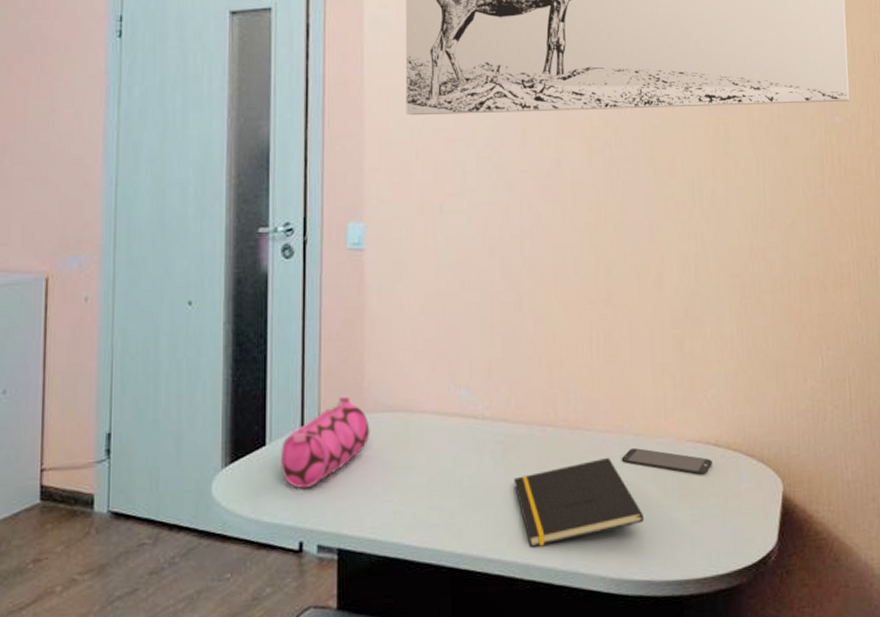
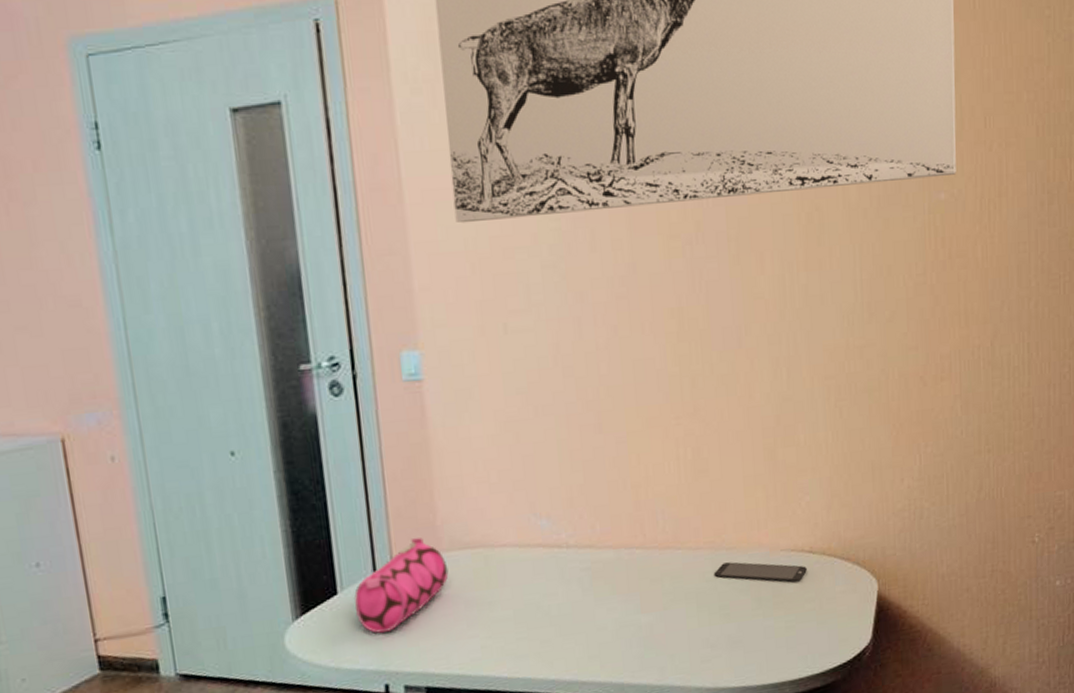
notepad: present [513,457,645,547] -> none [603,573,739,667]

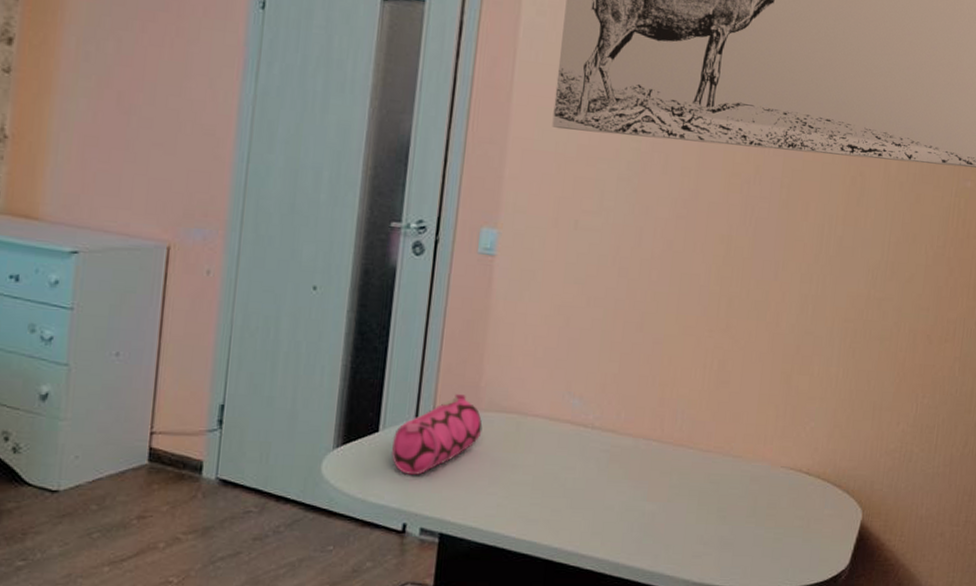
smartphone: present [713,562,807,582] -> none [718,469,802,499]

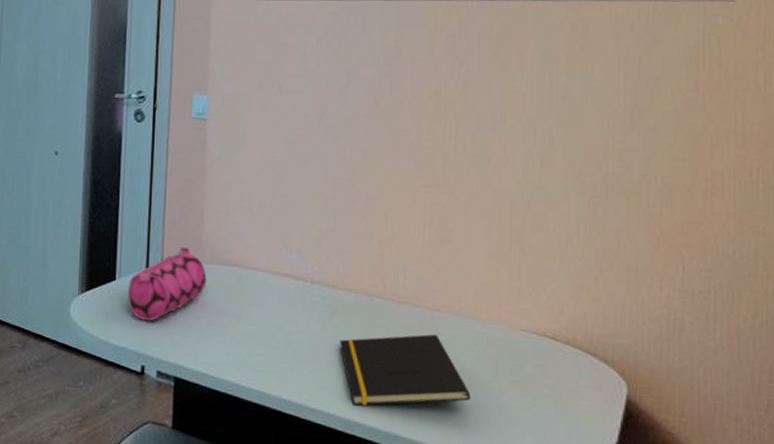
notepad: none [614,474,732,548] -> present [339,334,471,406]

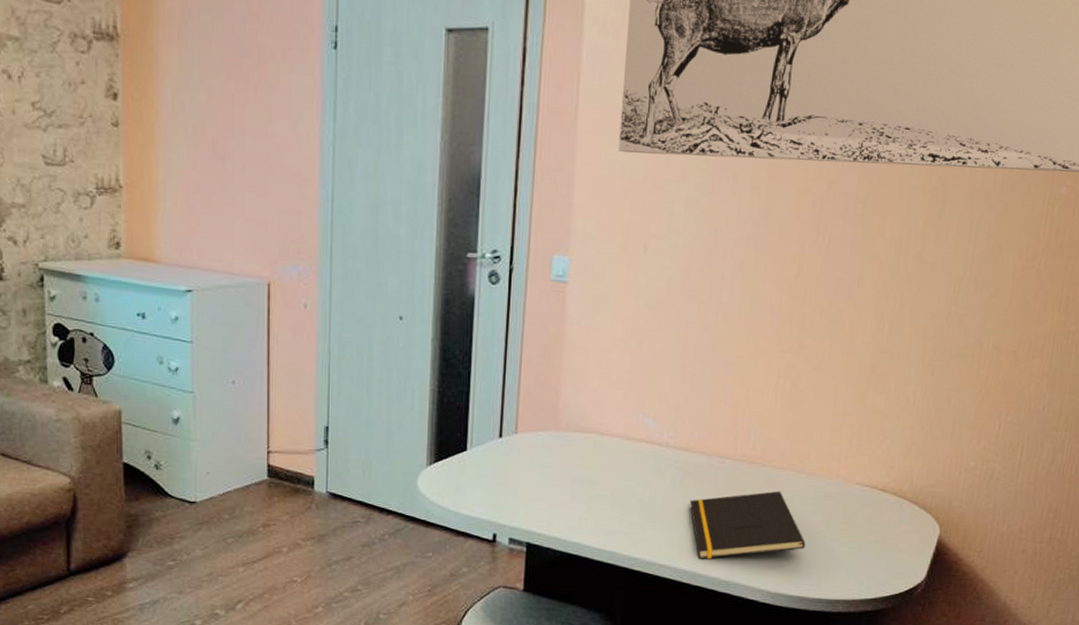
pencil case: present [128,246,207,321] -> none [480,414,562,490]

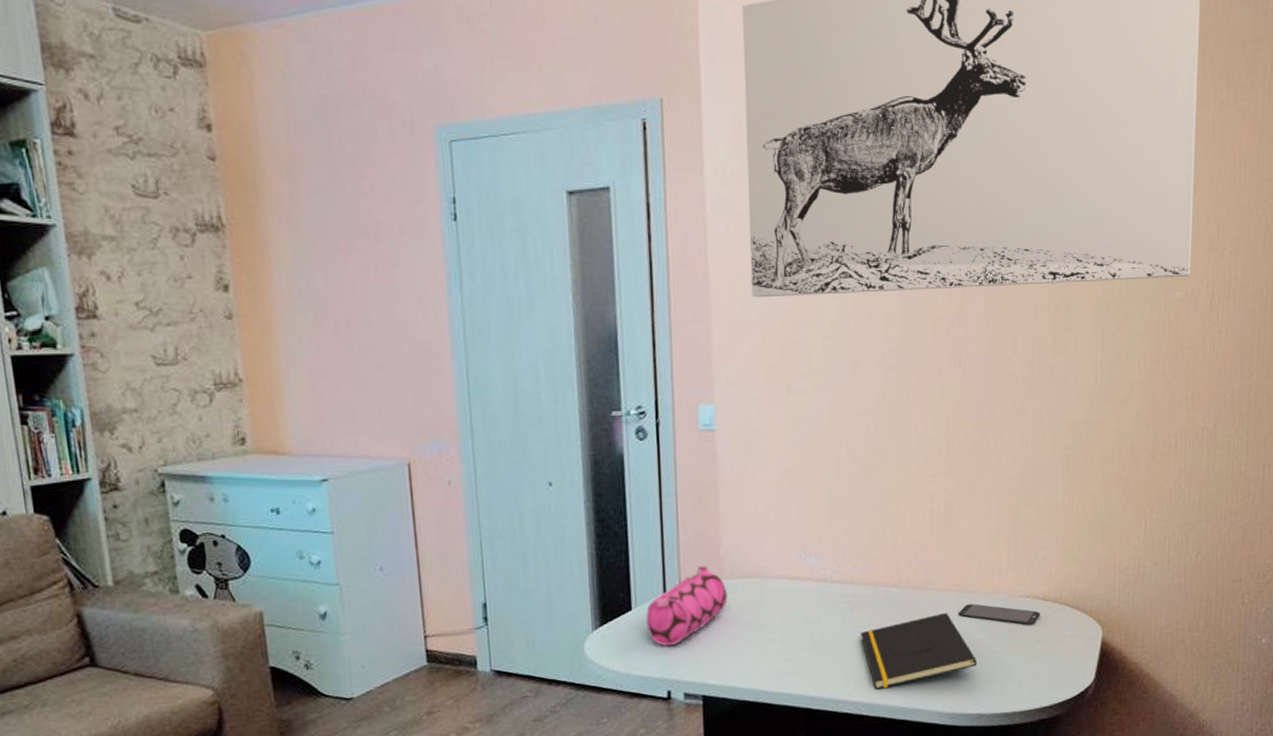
pencil case: none [480,414,562,490] -> present [646,565,728,646]
smartphone: none [791,485,877,514] -> present [958,604,1040,625]

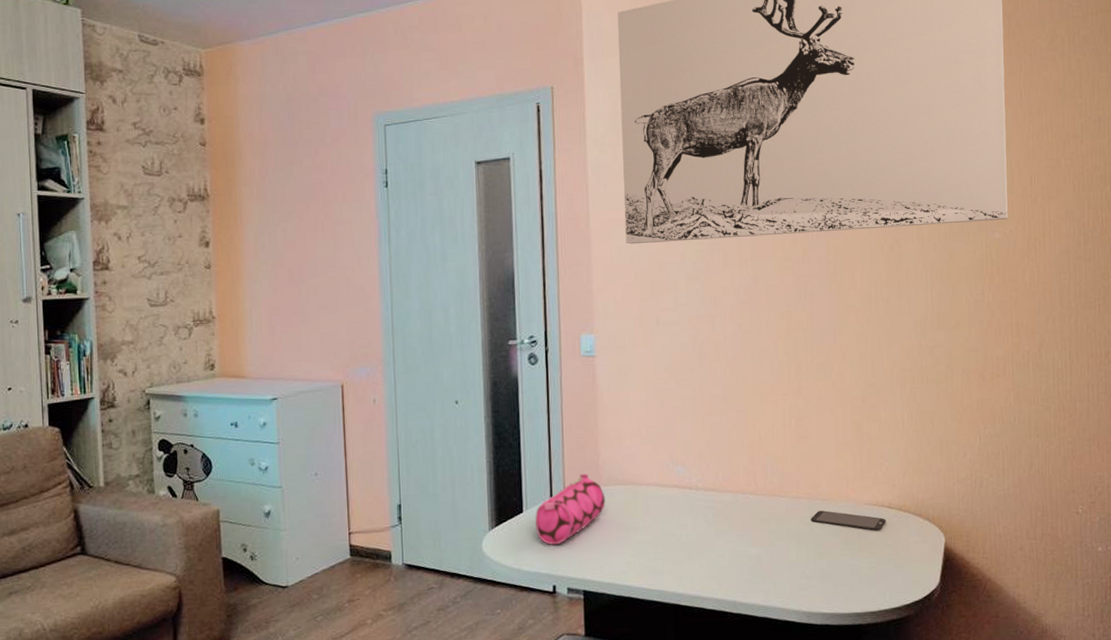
notepad: present [860,612,978,690] -> none [722,518,830,588]

